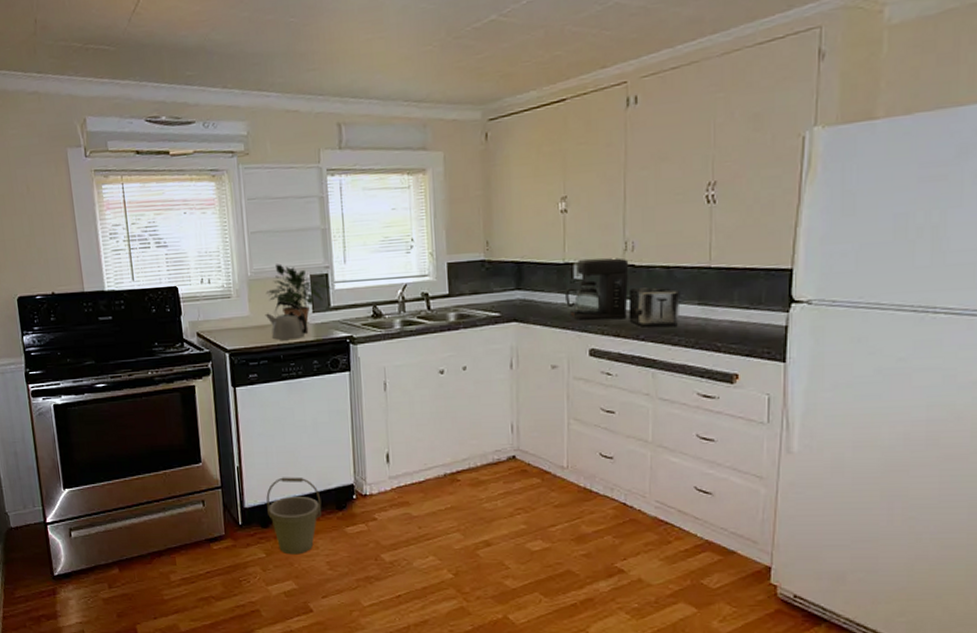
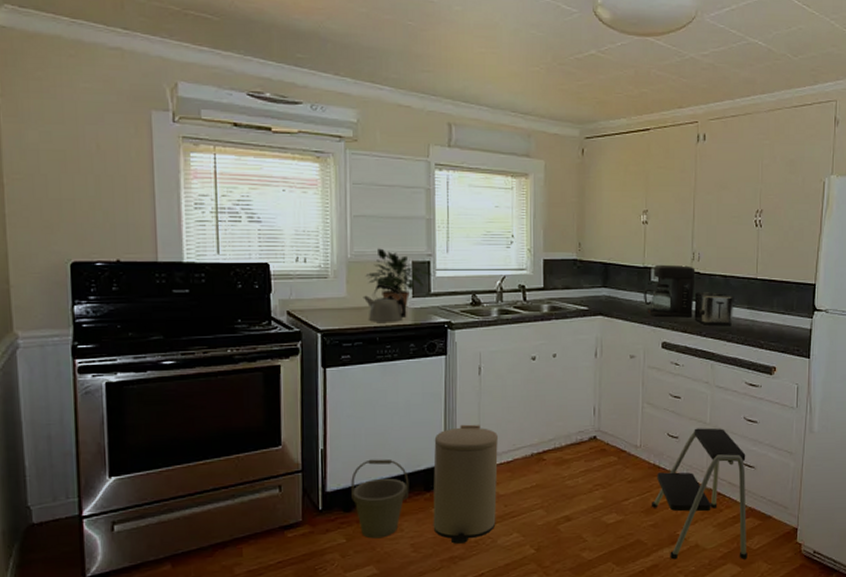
pedal bin: none [343,442,411,564] -> present [433,424,498,544]
step stool: none [582,447,705,599] -> present [651,427,748,560]

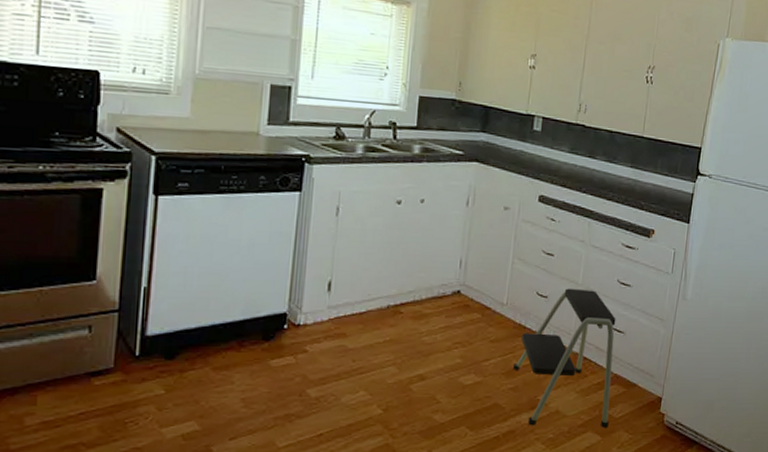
bucket: present [351,459,409,539] -> none [176,302,246,391]
kettle: present [363,284,407,325] -> none [209,106,260,153]
potted plant: present [365,248,433,313] -> none [214,66,293,141]
pedal bin: present [433,424,498,544] -> none [269,269,352,400]
coffee maker: present [644,264,696,319] -> none [524,112,581,173]
toaster: present [694,292,734,327] -> none [575,146,618,184]

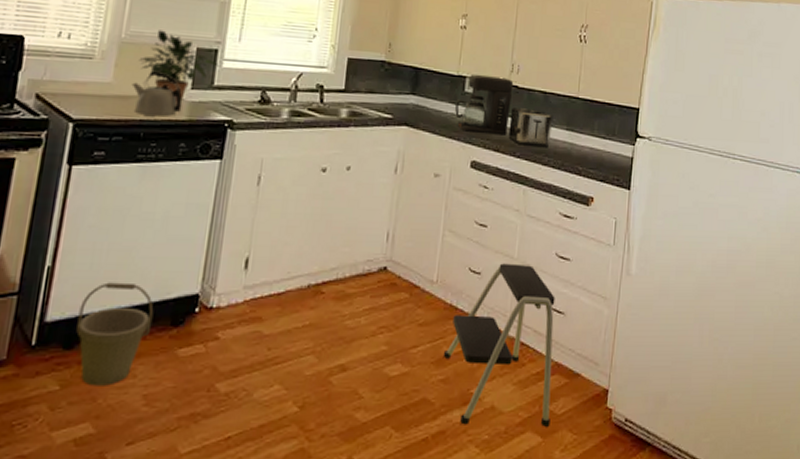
bucket: none [176,302,246,391] -> present [76,282,154,386]
kettle: none [209,106,260,153] -> present [131,70,183,119]
potted plant: none [214,66,293,141] -> present [138,30,219,107]
coffee maker: none [524,112,581,173] -> present [455,73,514,137]
toaster: none [575,146,618,184] -> present [508,108,553,148]

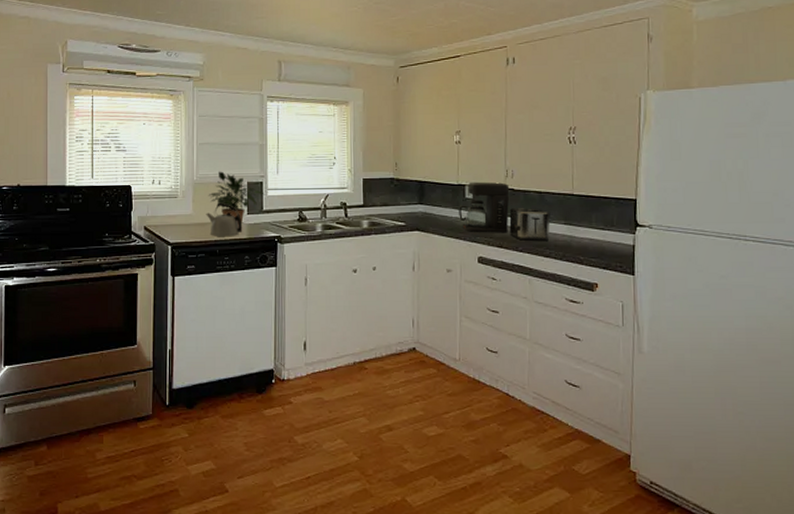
bucket: present [76,282,154,386] -> none [194,361,243,435]
step stool: present [442,263,555,427] -> none [471,344,576,484]

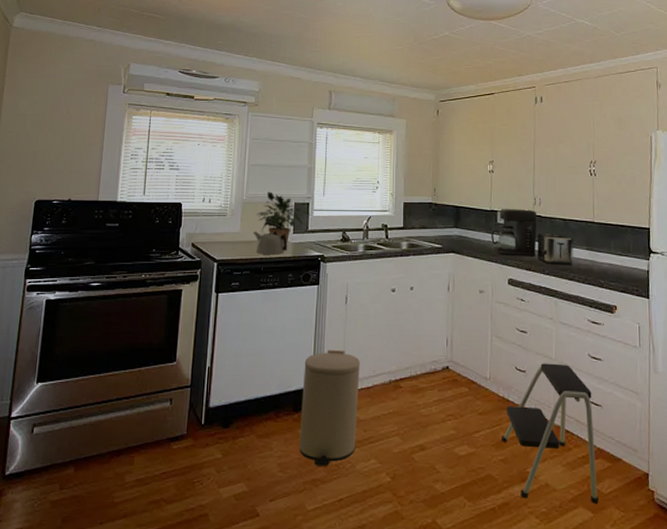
pedal bin: none [264,331,323,446] -> present [299,349,360,466]
step stool: none [471,344,576,484] -> present [500,363,599,504]

